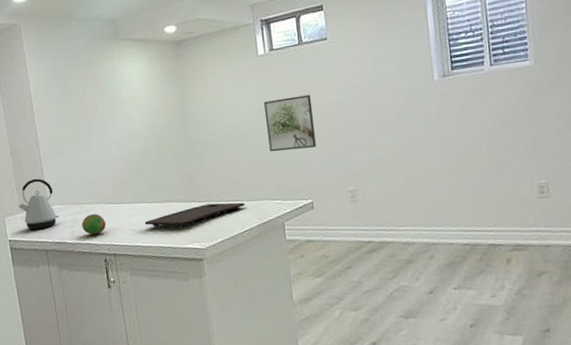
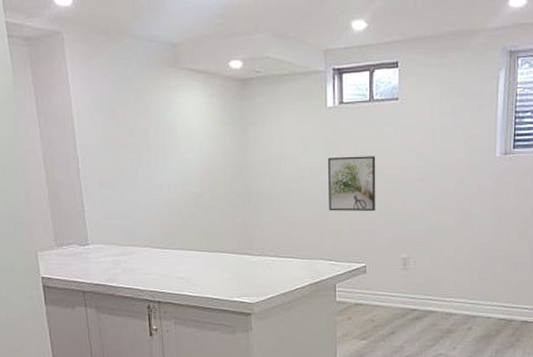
kettle: present [18,178,60,230] -> none [54,213,100,269]
fruit: present [81,213,107,235] -> none [124,256,152,280]
cutting board: present [144,202,245,228] -> none [193,258,299,280]

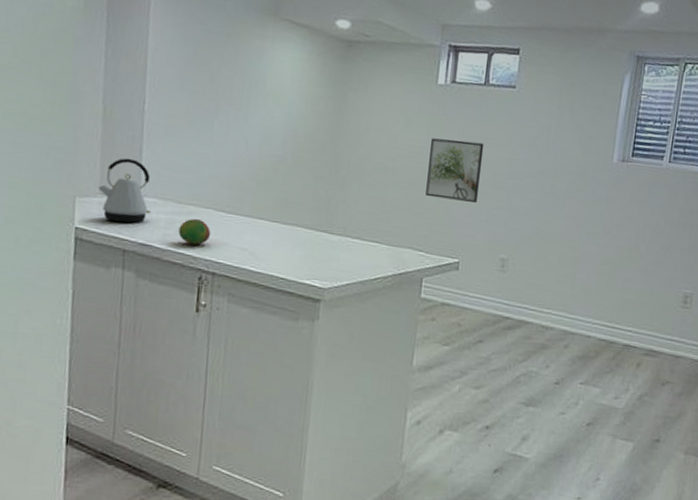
kettle: none [54,213,100,269] -> present [98,158,152,224]
fruit: none [124,256,152,280] -> present [178,218,211,245]

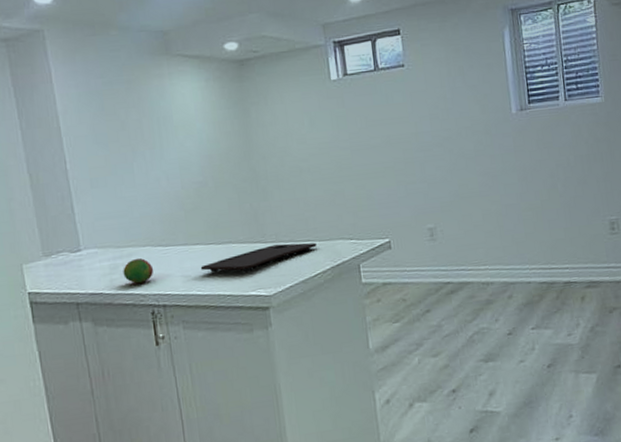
kettle: present [98,158,152,224] -> none [41,217,95,280]
cutting board: none [259,237,384,260] -> present [200,242,317,273]
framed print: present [425,138,485,204] -> none [337,125,394,187]

